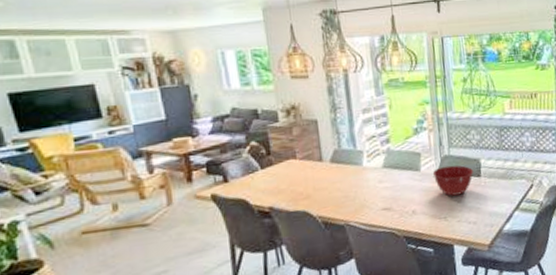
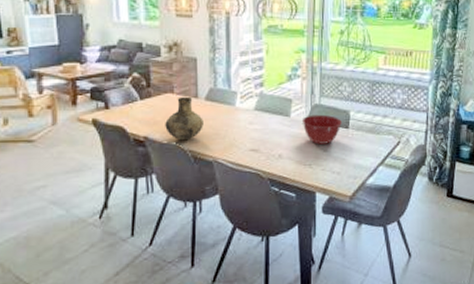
vase: none [290,160,331,207] -> present [165,96,203,141]

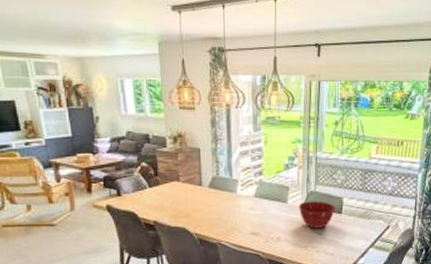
vase: present [165,96,203,141] -> none [173,184,208,225]

